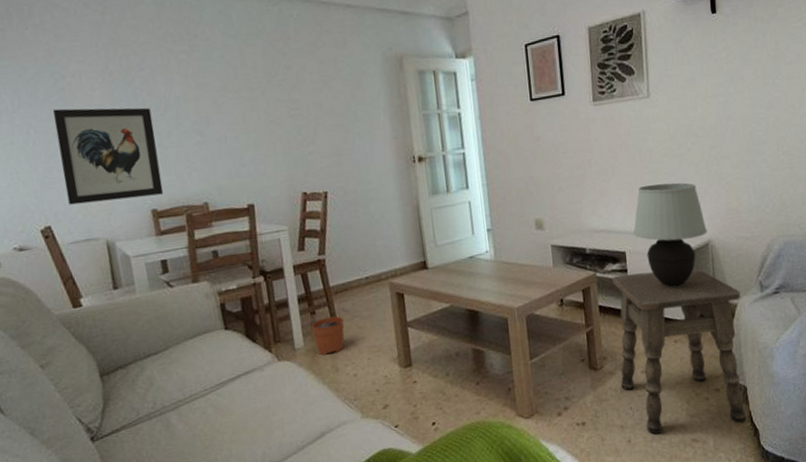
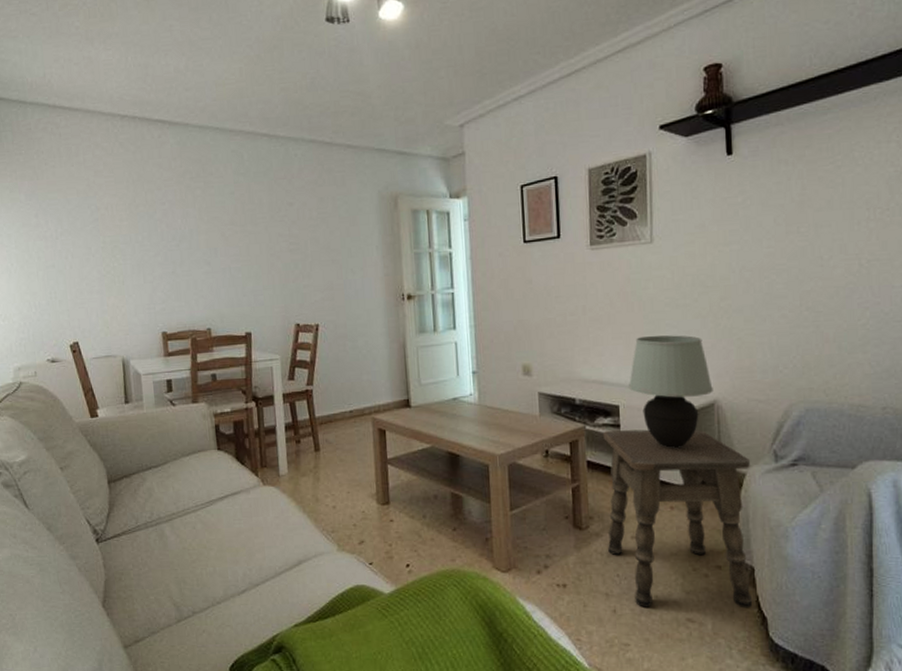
wall art: present [52,107,164,205] -> none [87,237,174,324]
plant pot: present [311,310,345,355] -> none [295,440,327,484]

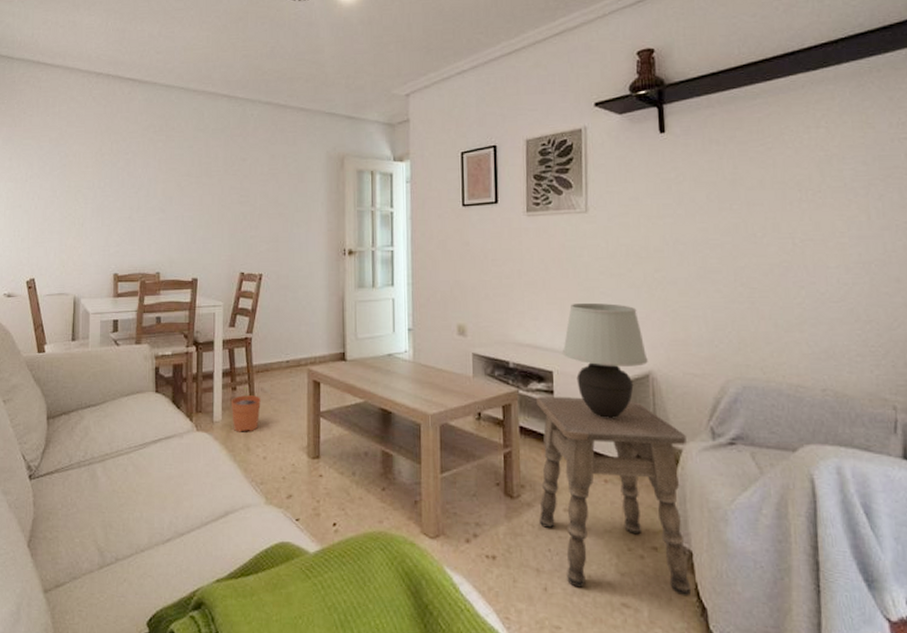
plant pot: none [295,440,327,484] -> present [230,388,261,432]

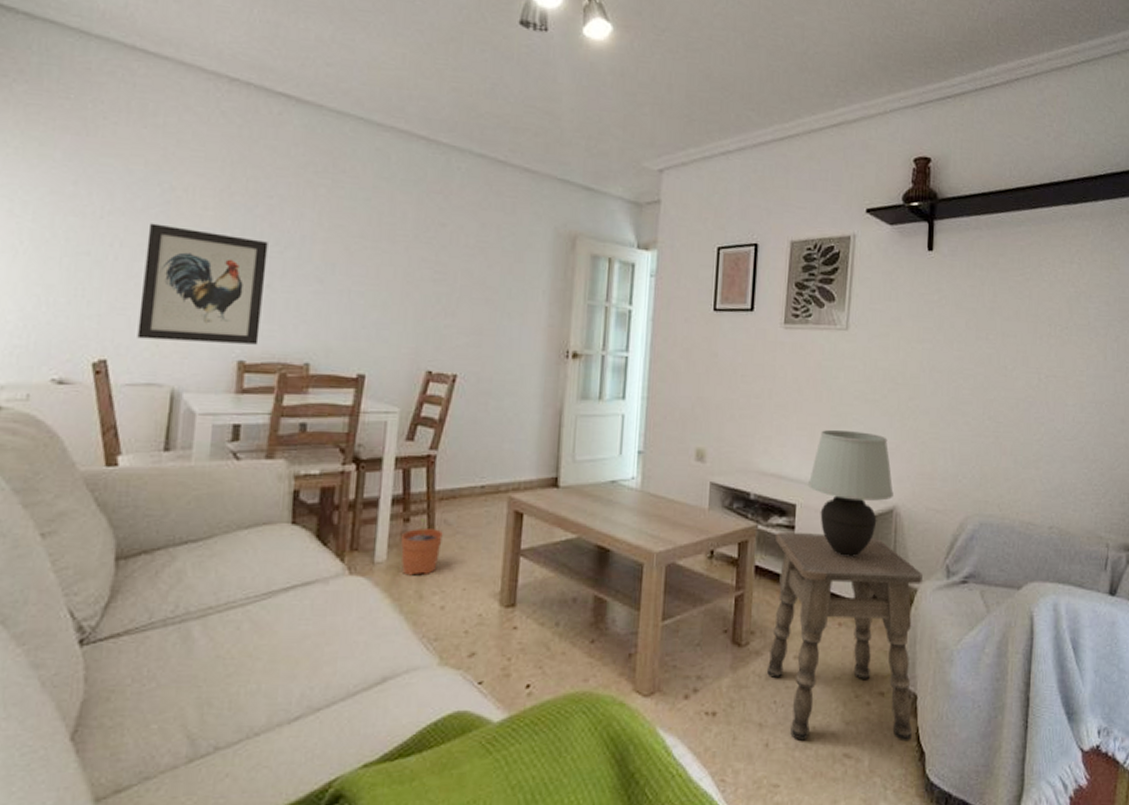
wall art: none [51,181,128,262] -> present [137,223,268,345]

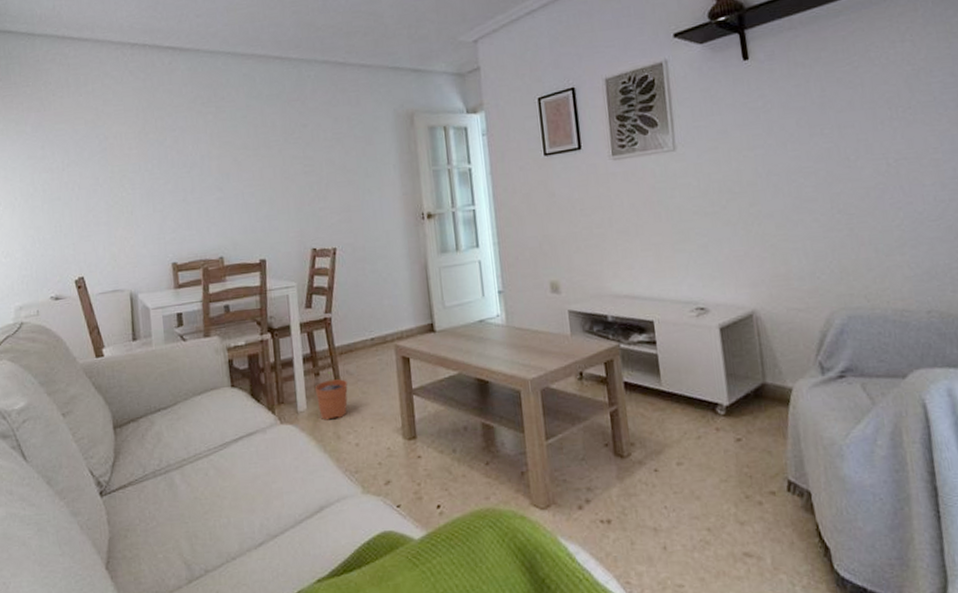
wall art: present [137,223,268,345] -> none [95,165,184,257]
side table: present [766,531,923,742] -> none [639,343,813,542]
table lamp: present [807,429,894,556] -> none [661,244,750,364]

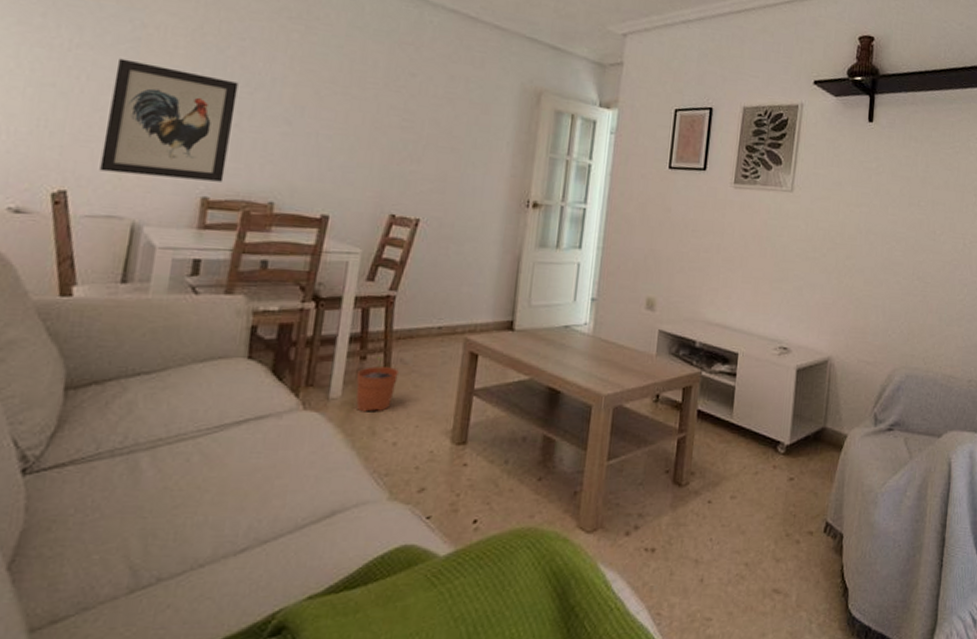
wall art: none [95,165,184,257] -> present [99,58,239,182]

